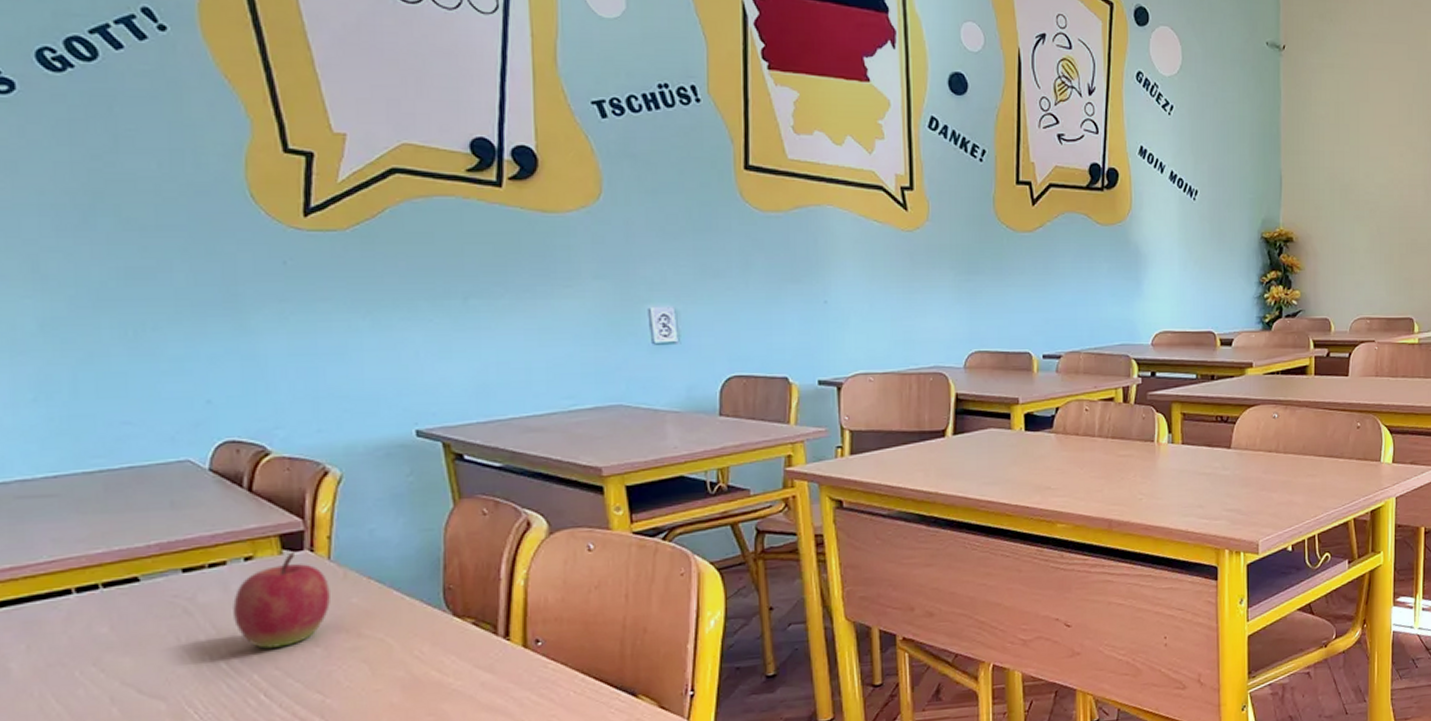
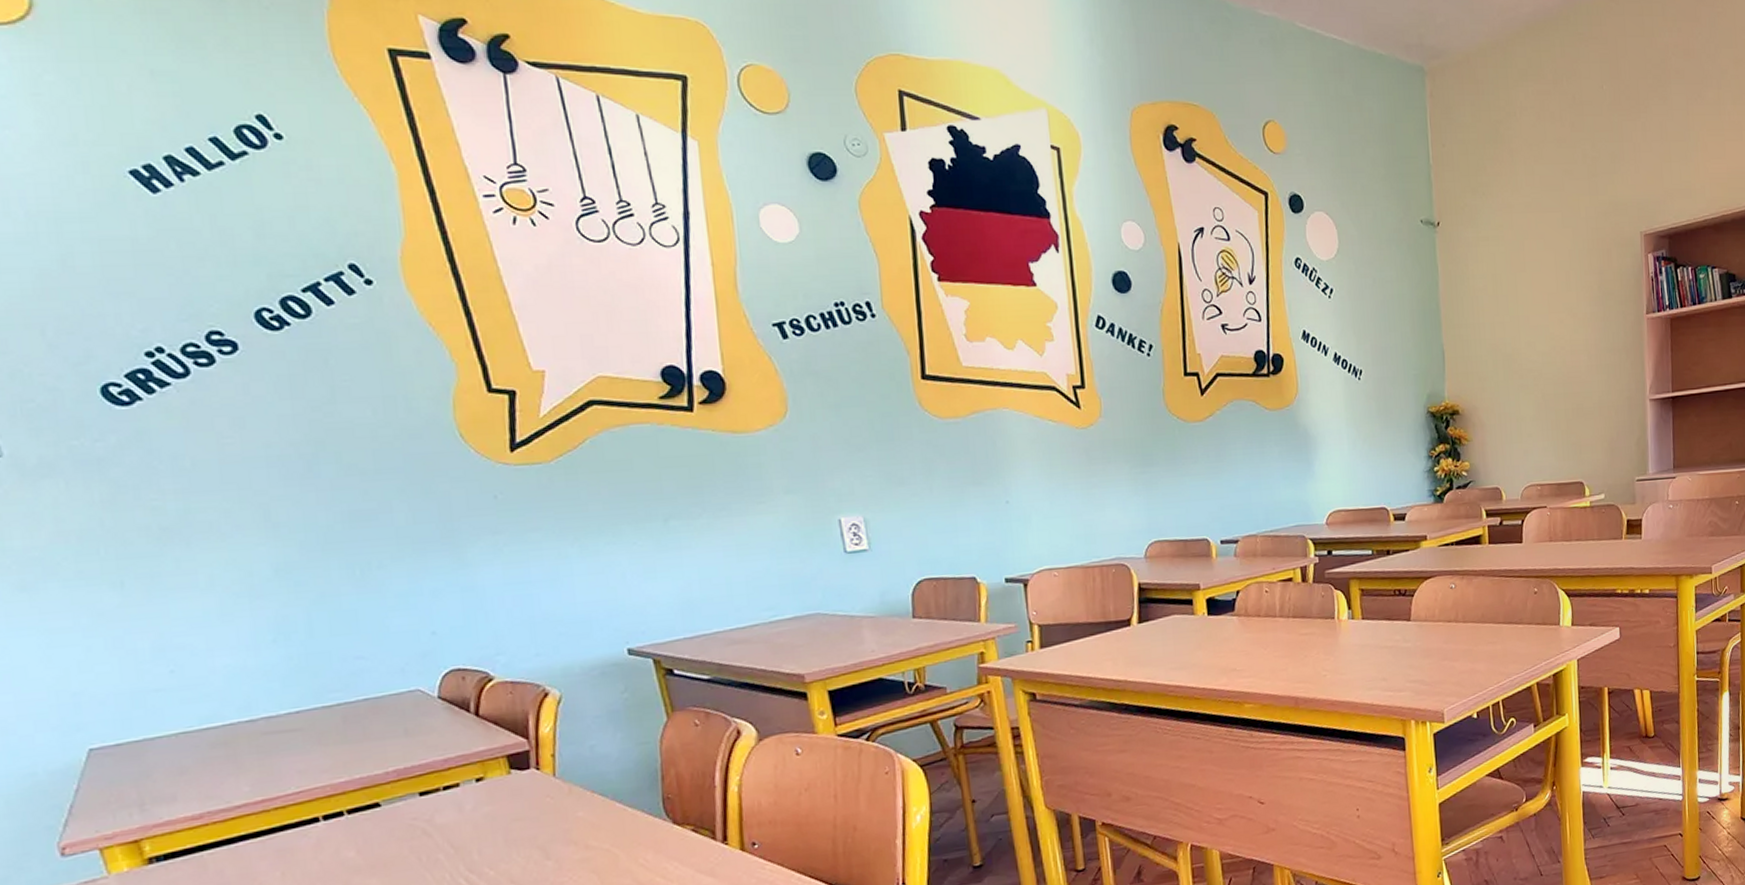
apple: present [233,551,330,649] -> none [468,770,558,864]

